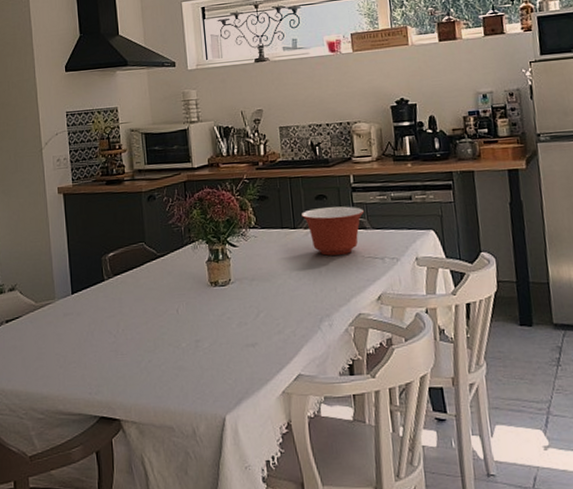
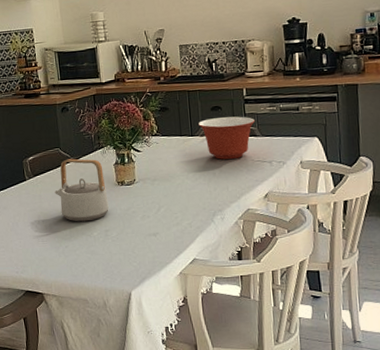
teapot: none [137,255,200,331] -> present [55,158,109,222]

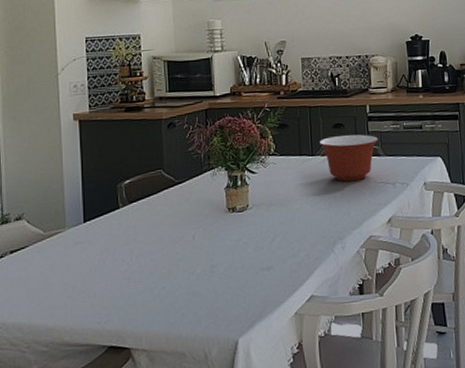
teapot: present [55,158,109,222] -> none [153,181,217,257]

